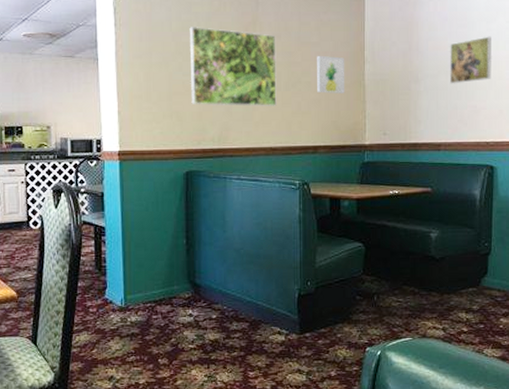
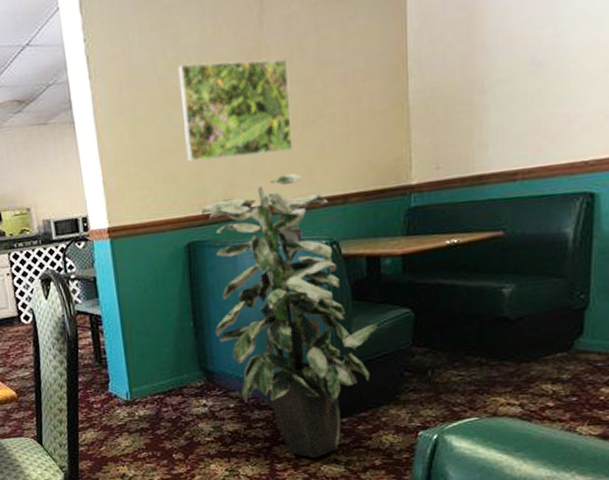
indoor plant: none [200,125,337,367] -> present [202,174,378,458]
wall art: present [317,55,345,93] -> none [343,74,383,126]
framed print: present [449,36,493,84] -> none [529,11,596,89]

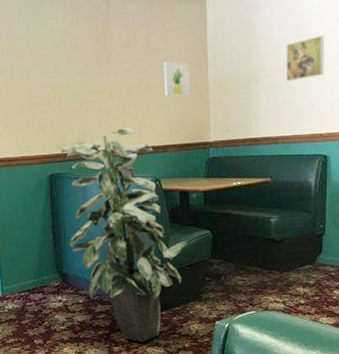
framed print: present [178,58,293,162] -> none [46,41,129,114]
wall art: none [343,74,383,126] -> present [164,61,191,97]
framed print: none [529,11,596,89] -> present [285,35,325,82]

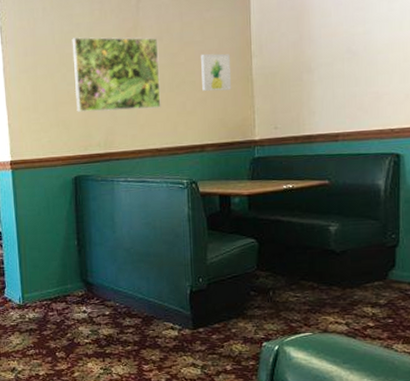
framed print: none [46,41,129,114] -> present [72,37,161,113]
indoor plant: present [61,128,187,342] -> none [87,126,228,361]
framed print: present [285,35,325,82] -> none [345,16,396,71]

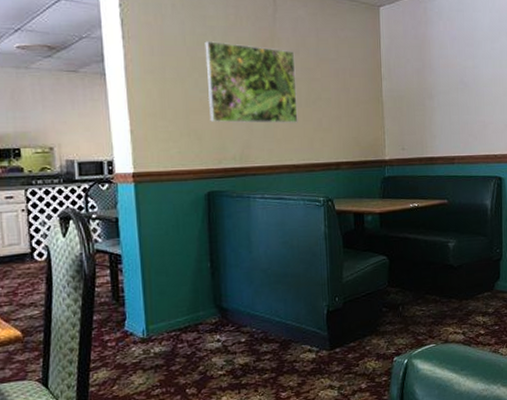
wall art: present [201,53,232,92] -> none [336,72,365,110]

